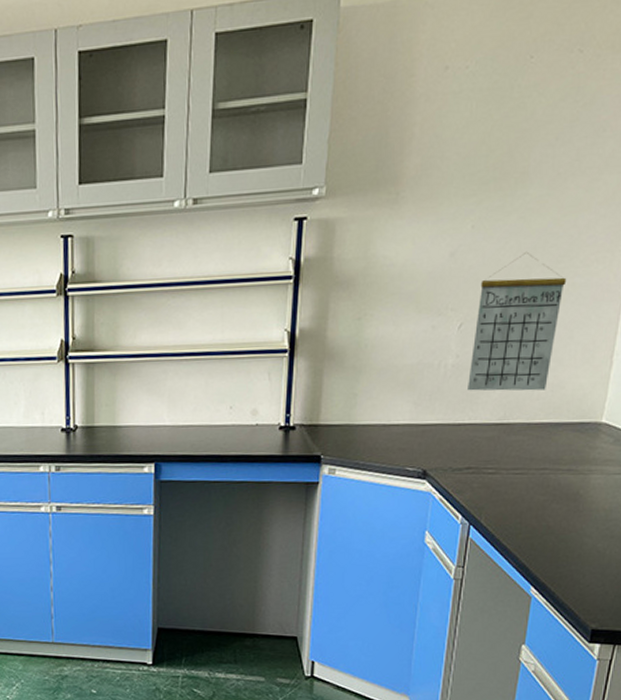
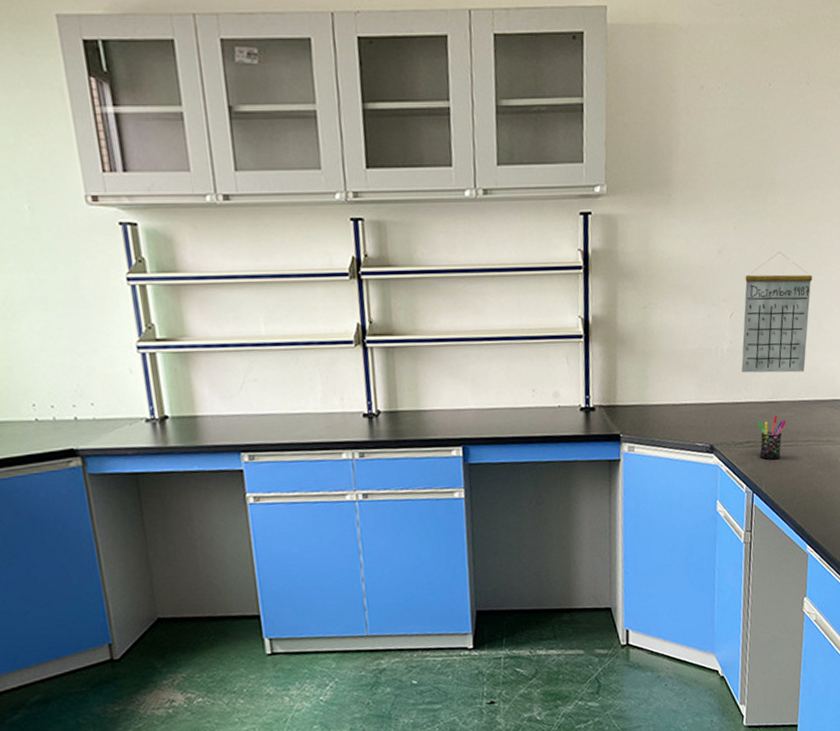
pen holder: none [481,439,518,488] -> present [758,415,787,459]

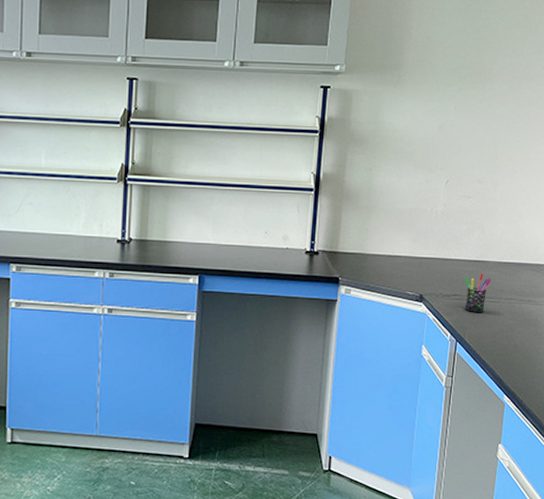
calendar: present [741,252,813,373] -> none [453,131,523,237]

